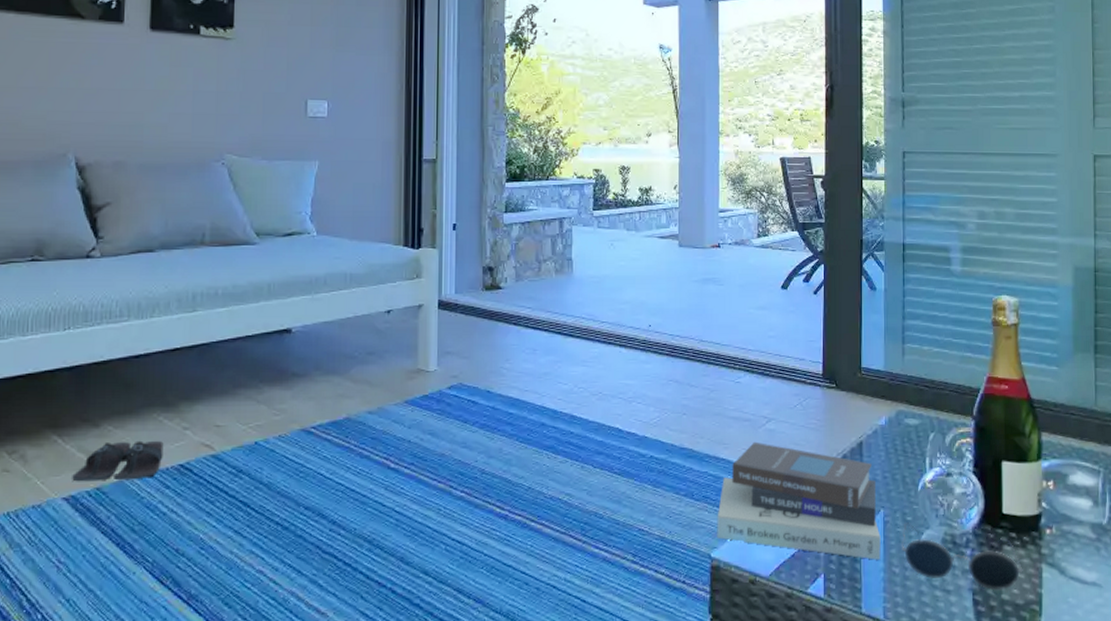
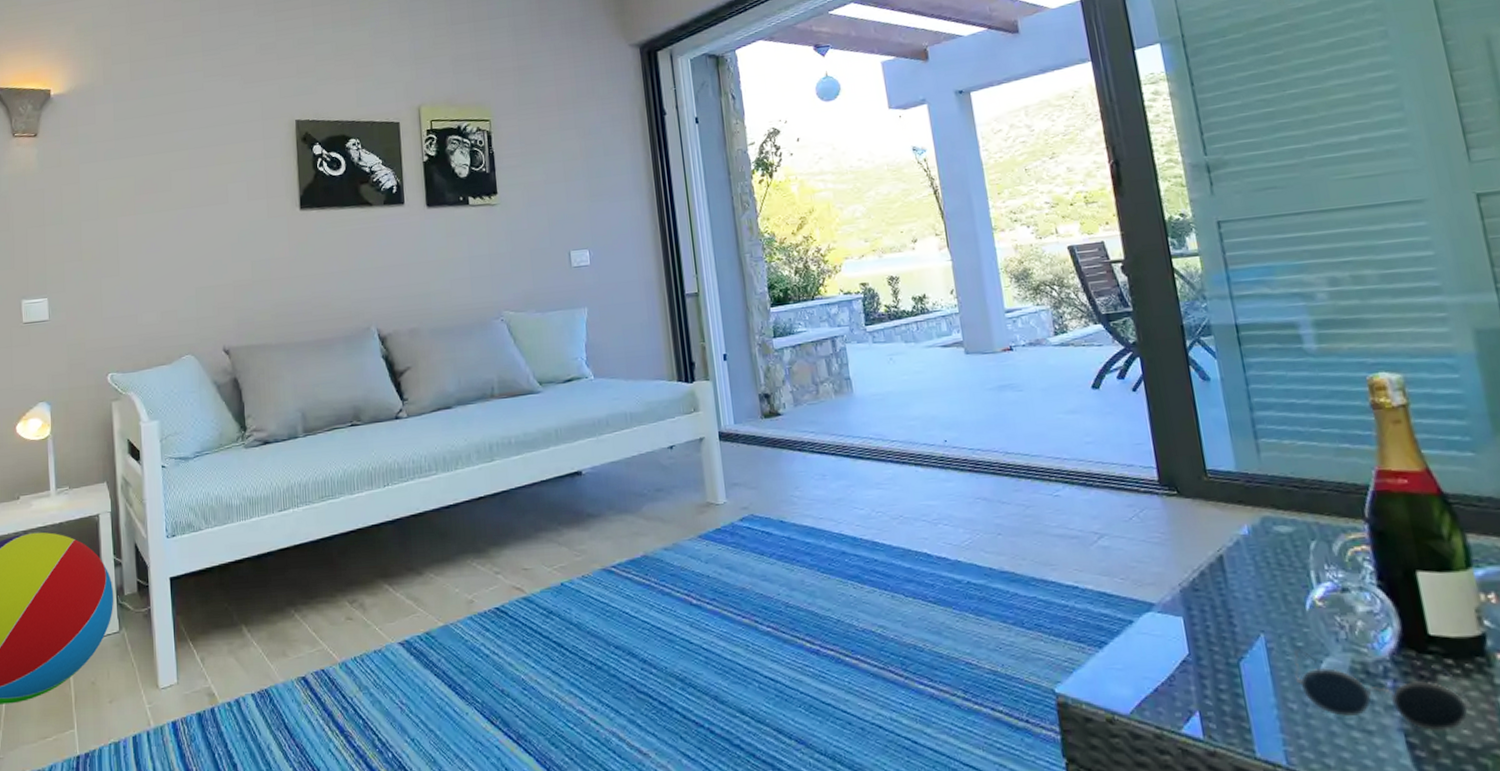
flip-flop: present [72,440,164,482] -> none [404,585,480,627]
books: present [717,441,881,560] -> none [1055,561,1271,694]

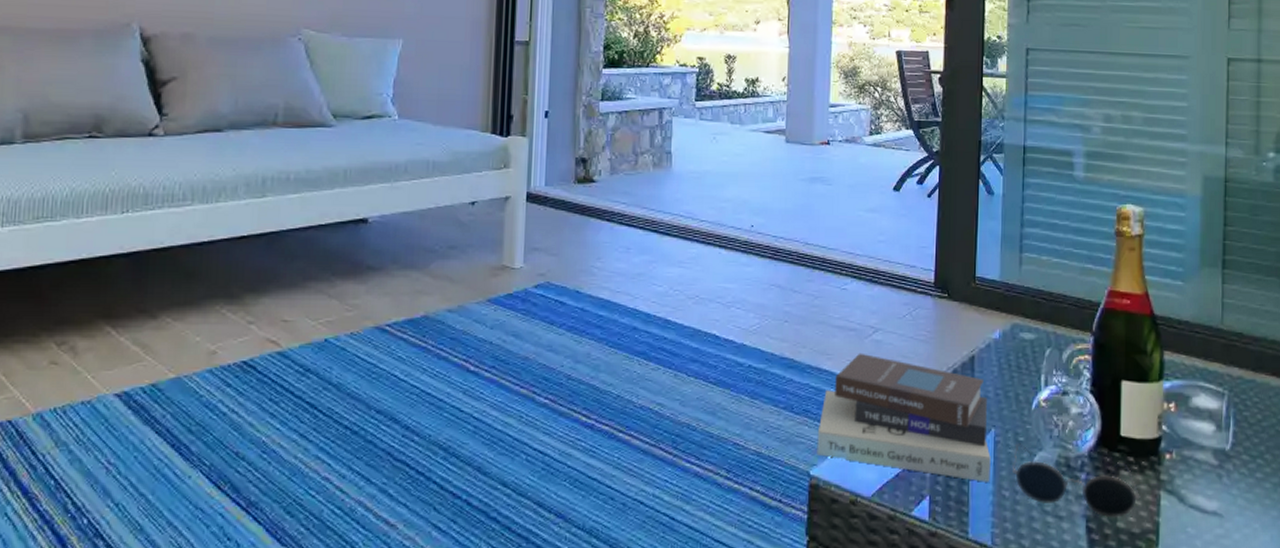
books: none [1055,561,1271,694] -> present [817,353,991,482]

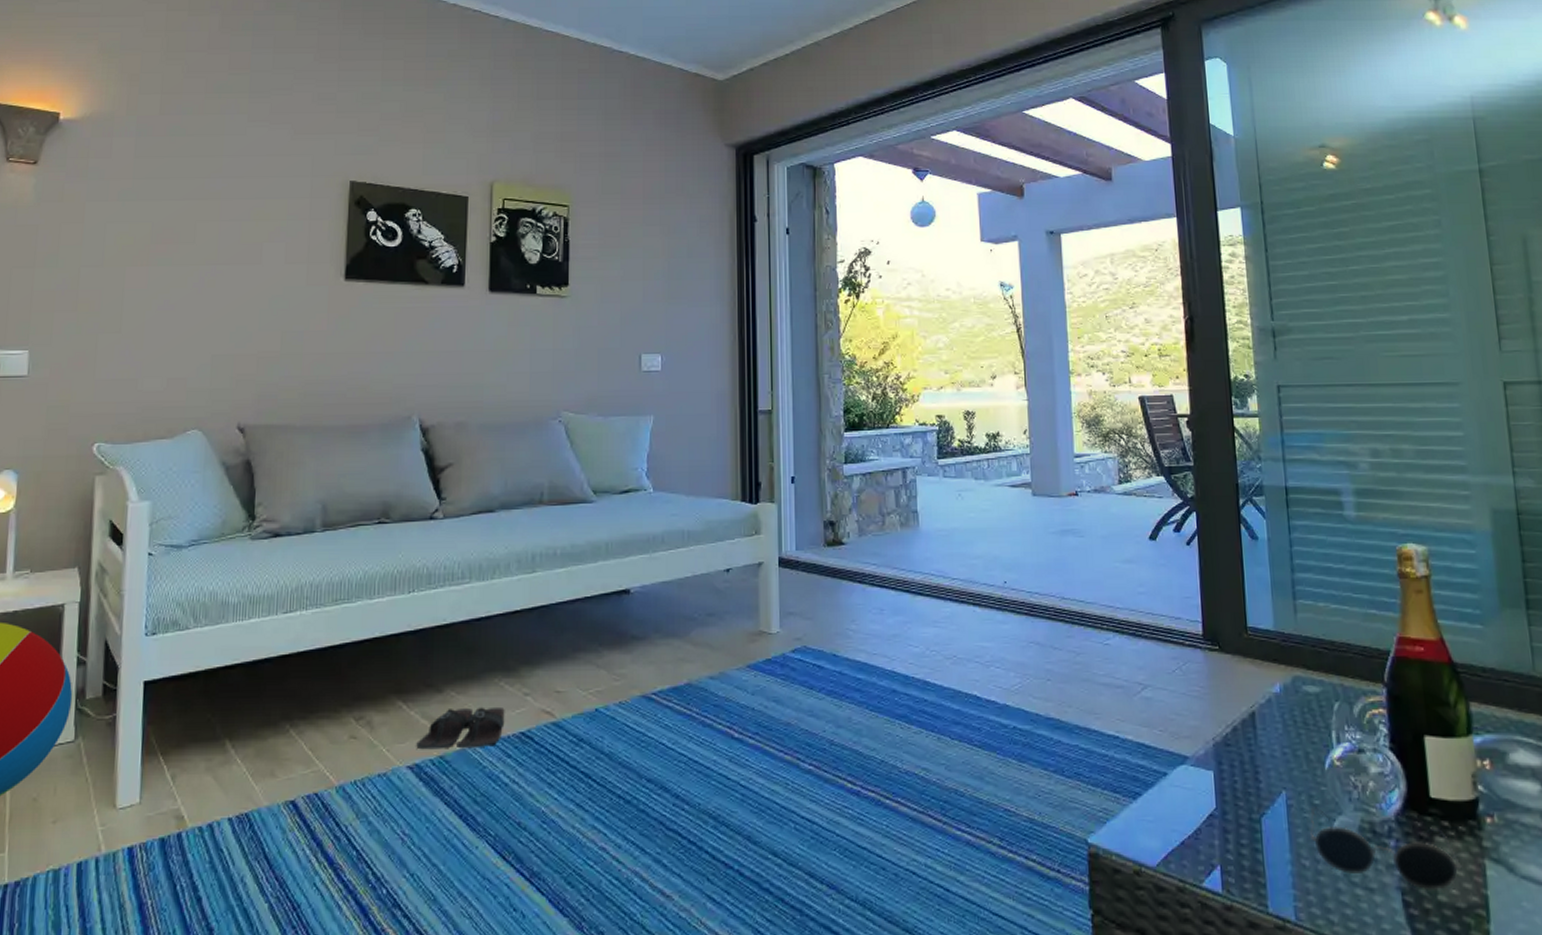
flip-flop: none [125,334,226,377] -> present [416,706,505,750]
books: present [817,353,991,482] -> none [1092,711,1287,850]

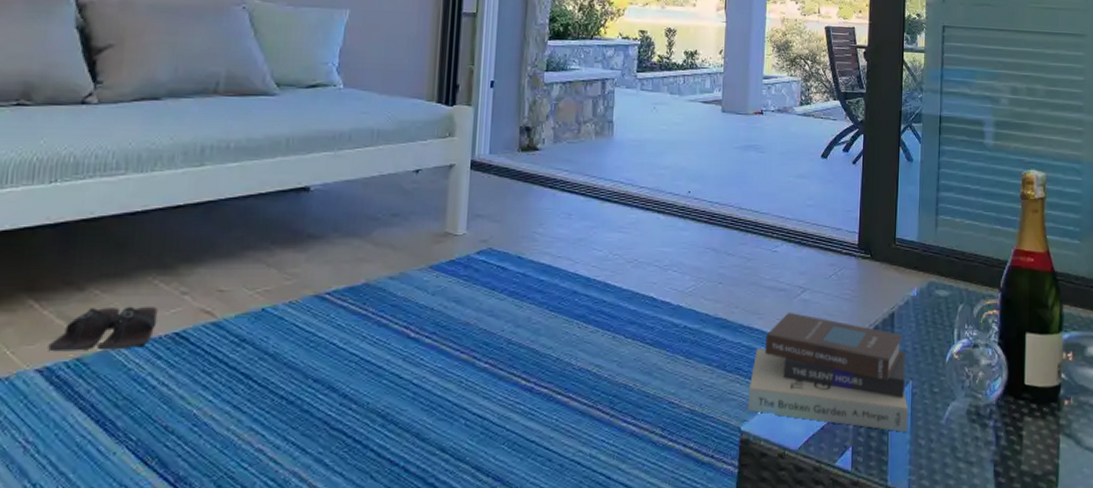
books: none [1092,711,1287,850] -> present [747,312,909,432]
sunglasses: present [1310,807,1462,891] -> none [928,394,1042,462]

